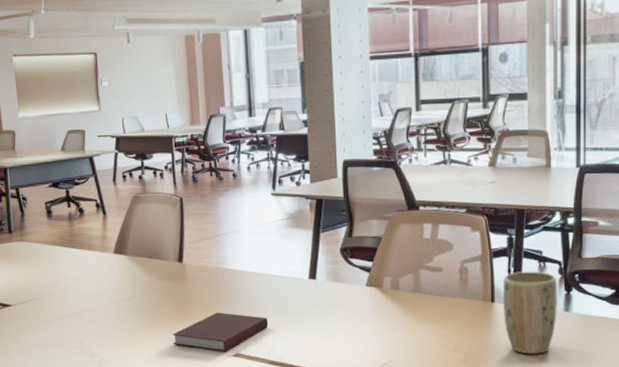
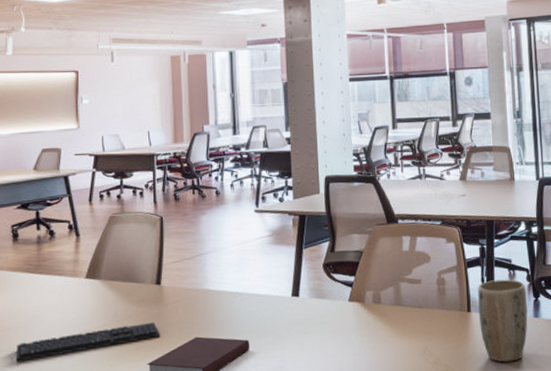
keyboard: none [57,296,184,325] -> present [16,321,161,362]

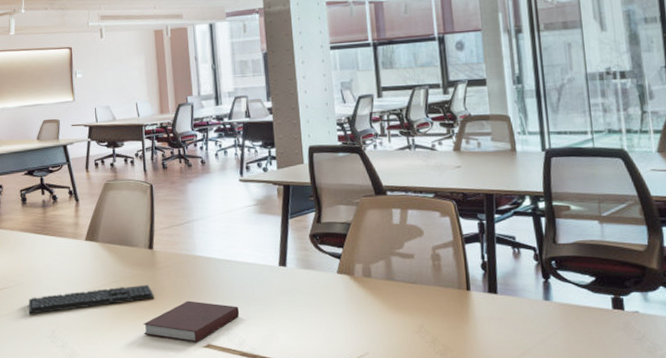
plant pot: present [478,279,528,363] -> none [477,257,537,347]

